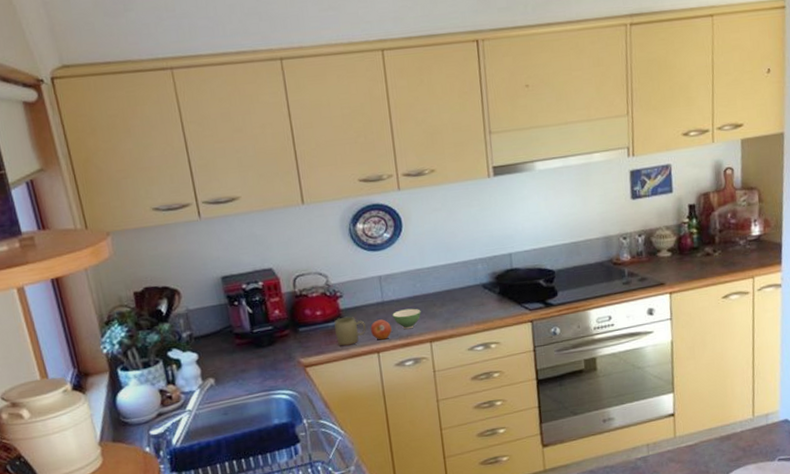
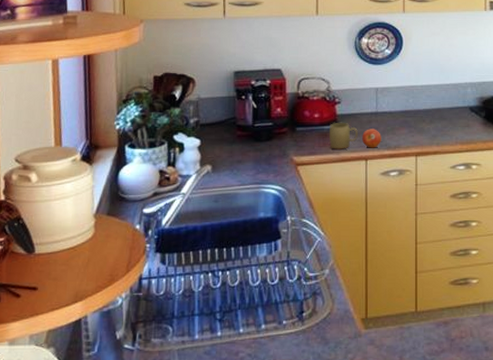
bowl: present [392,308,421,330] -> none [384,122,411,141]

